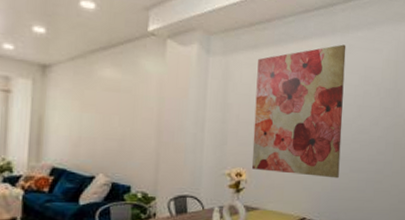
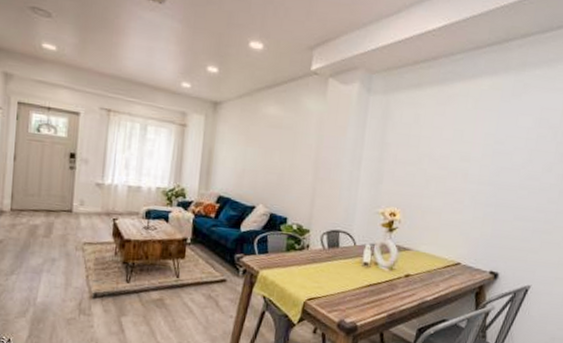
wall art: present [251,44,346,179] -> none [406,83,521,226]

